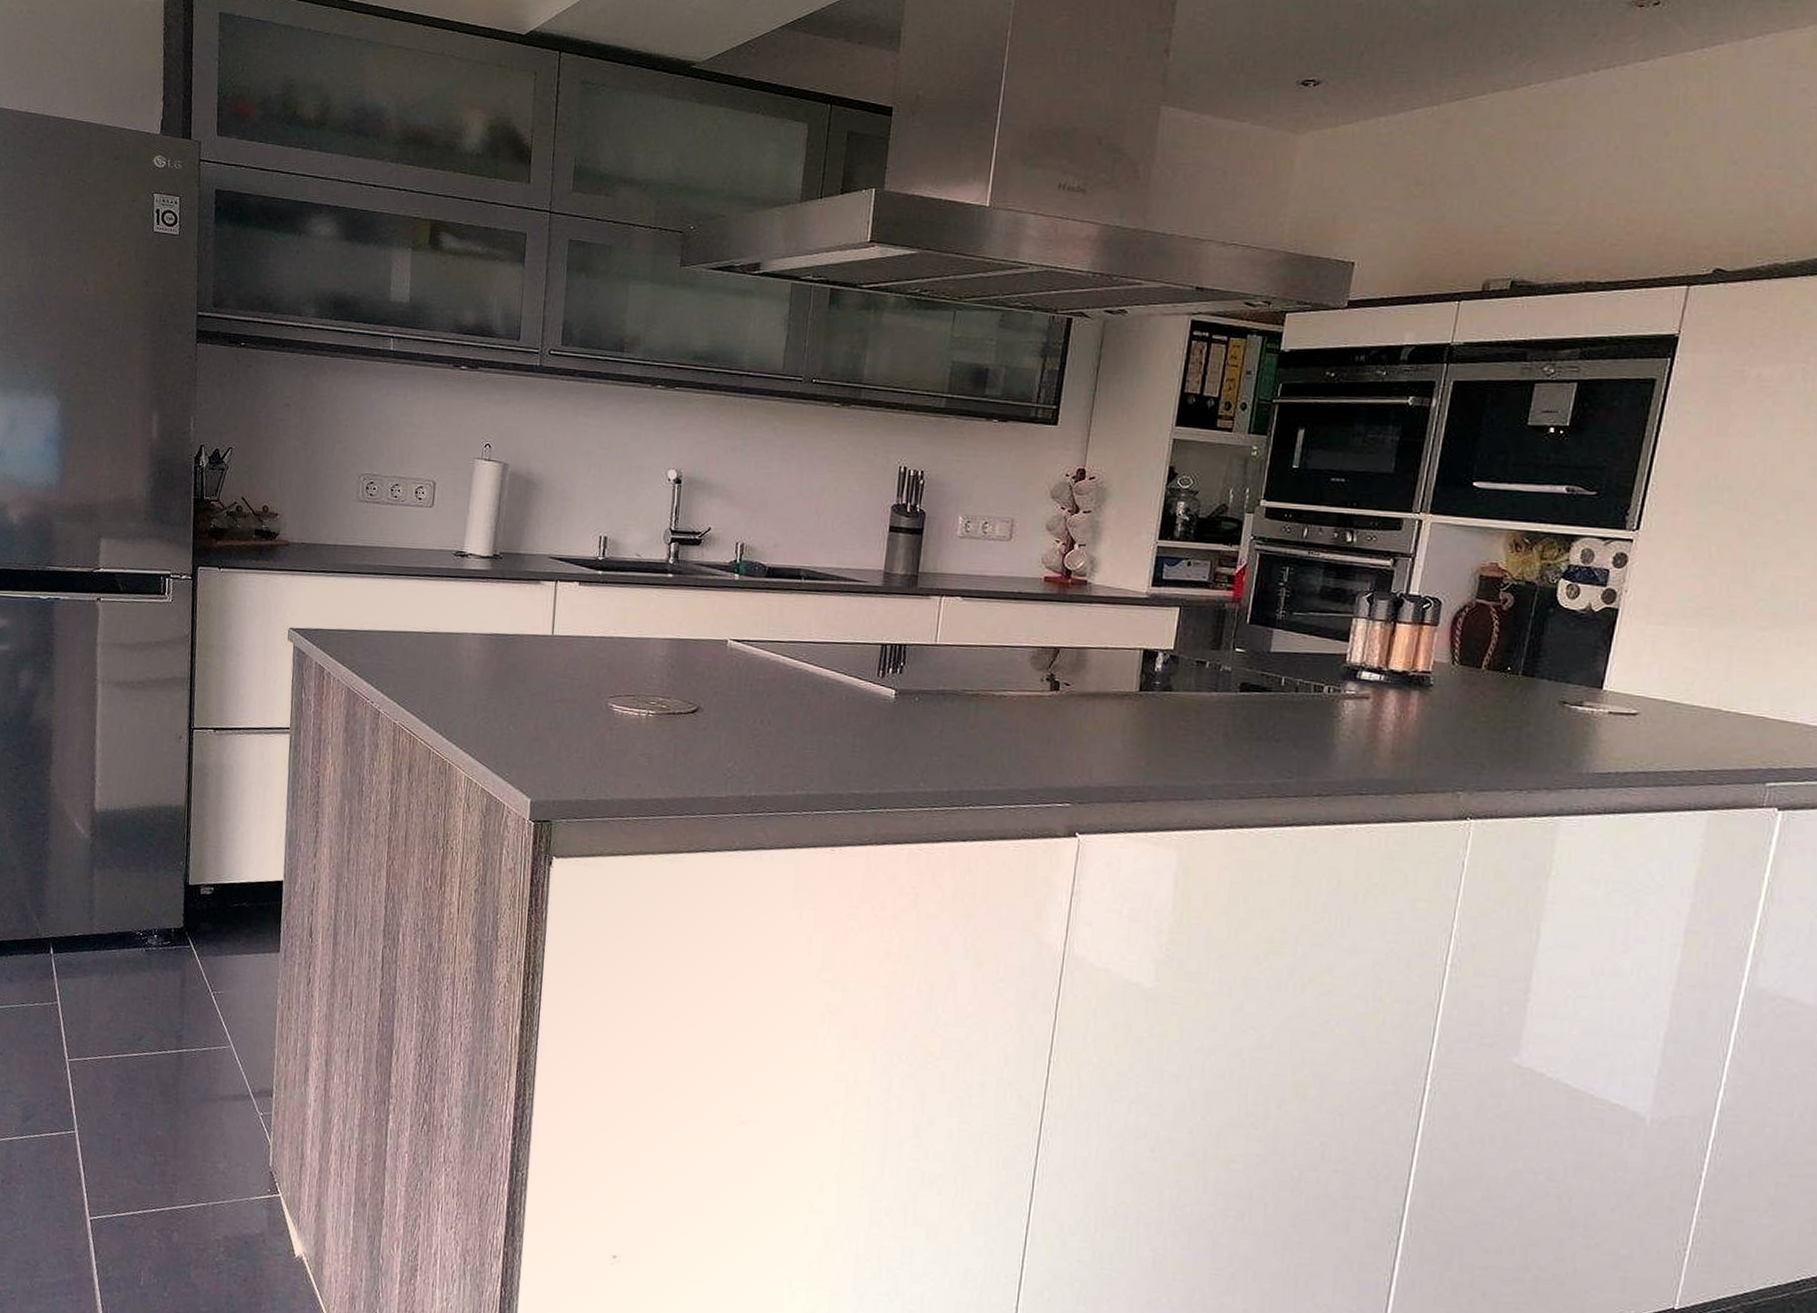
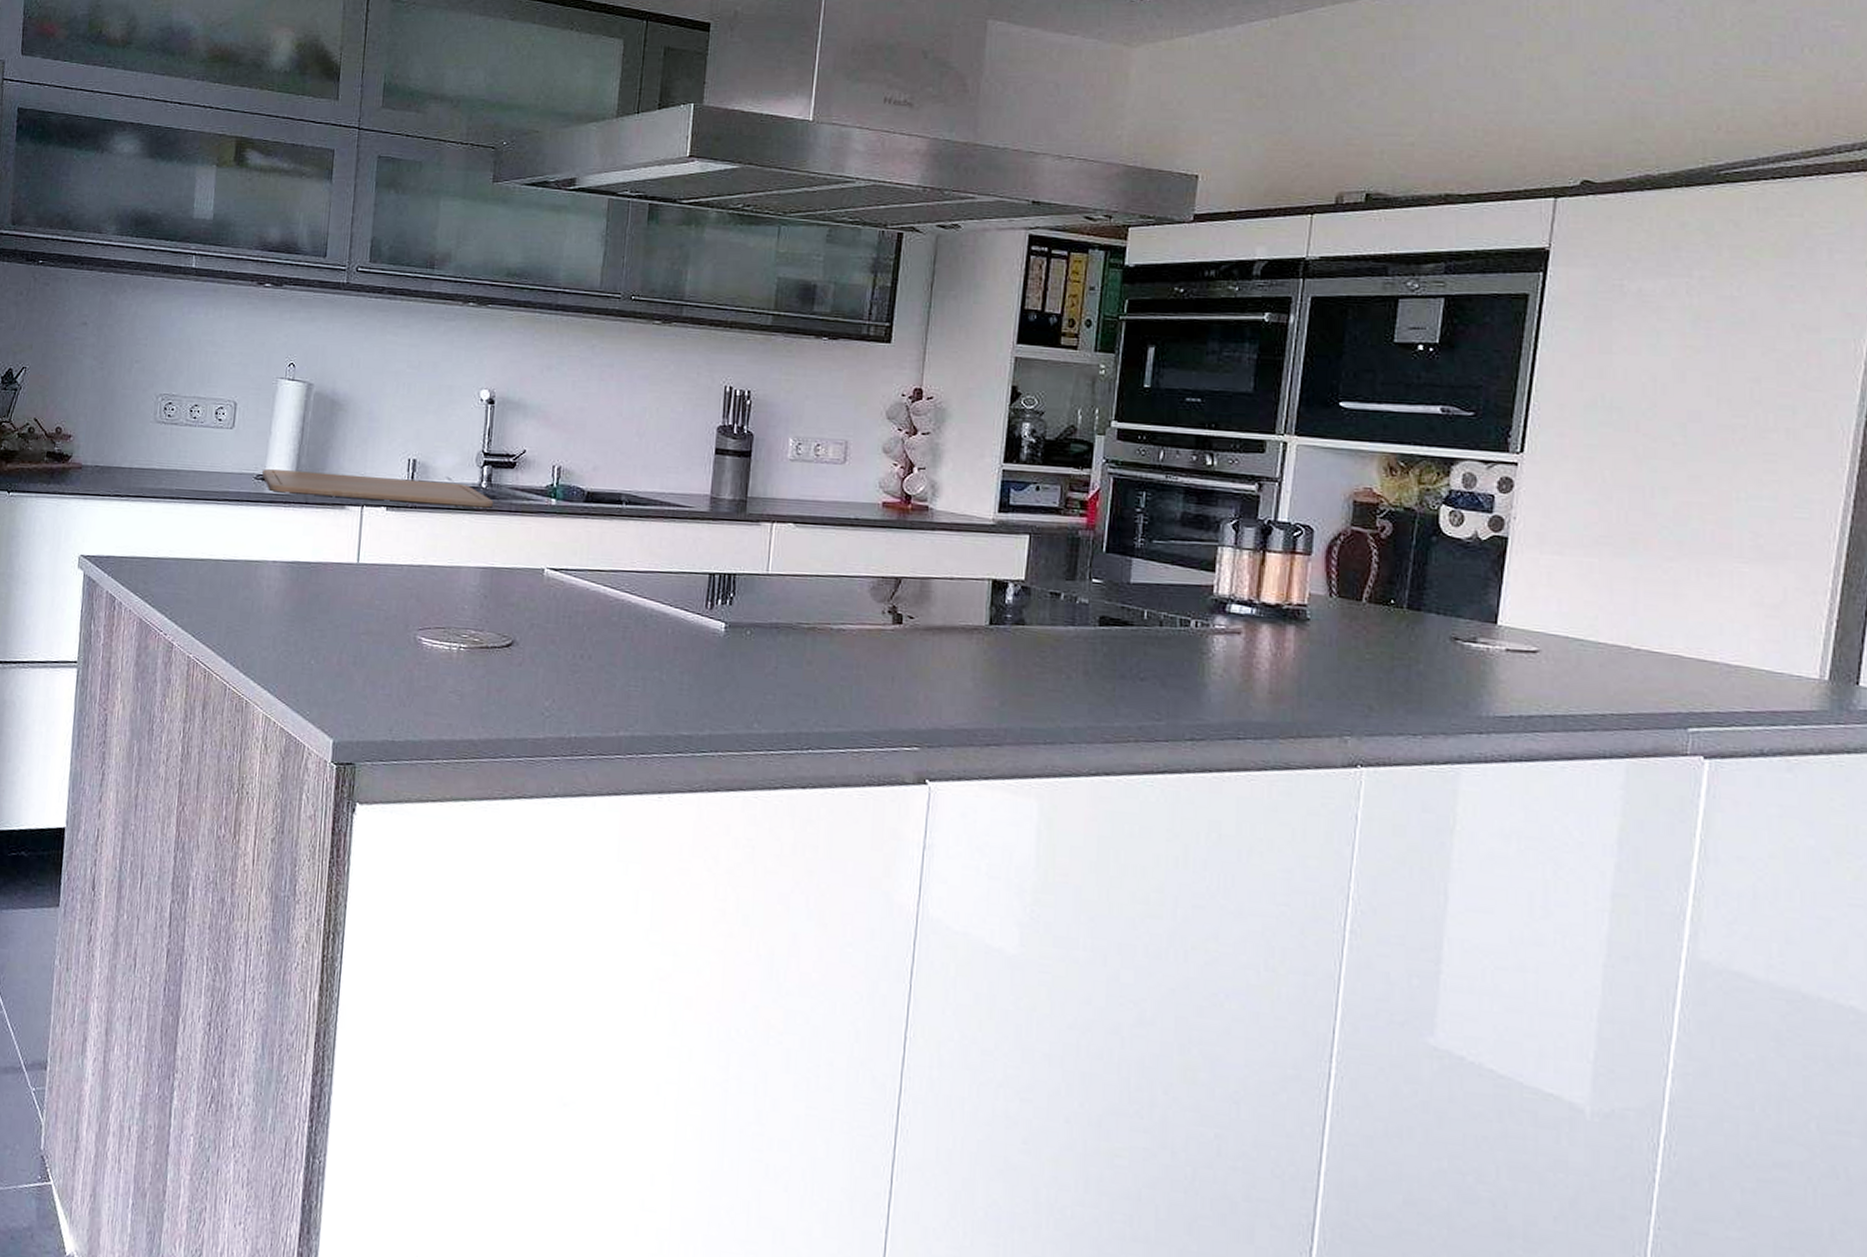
chopping board: none [461,546,681,583] -> present [262,469,494,508]

